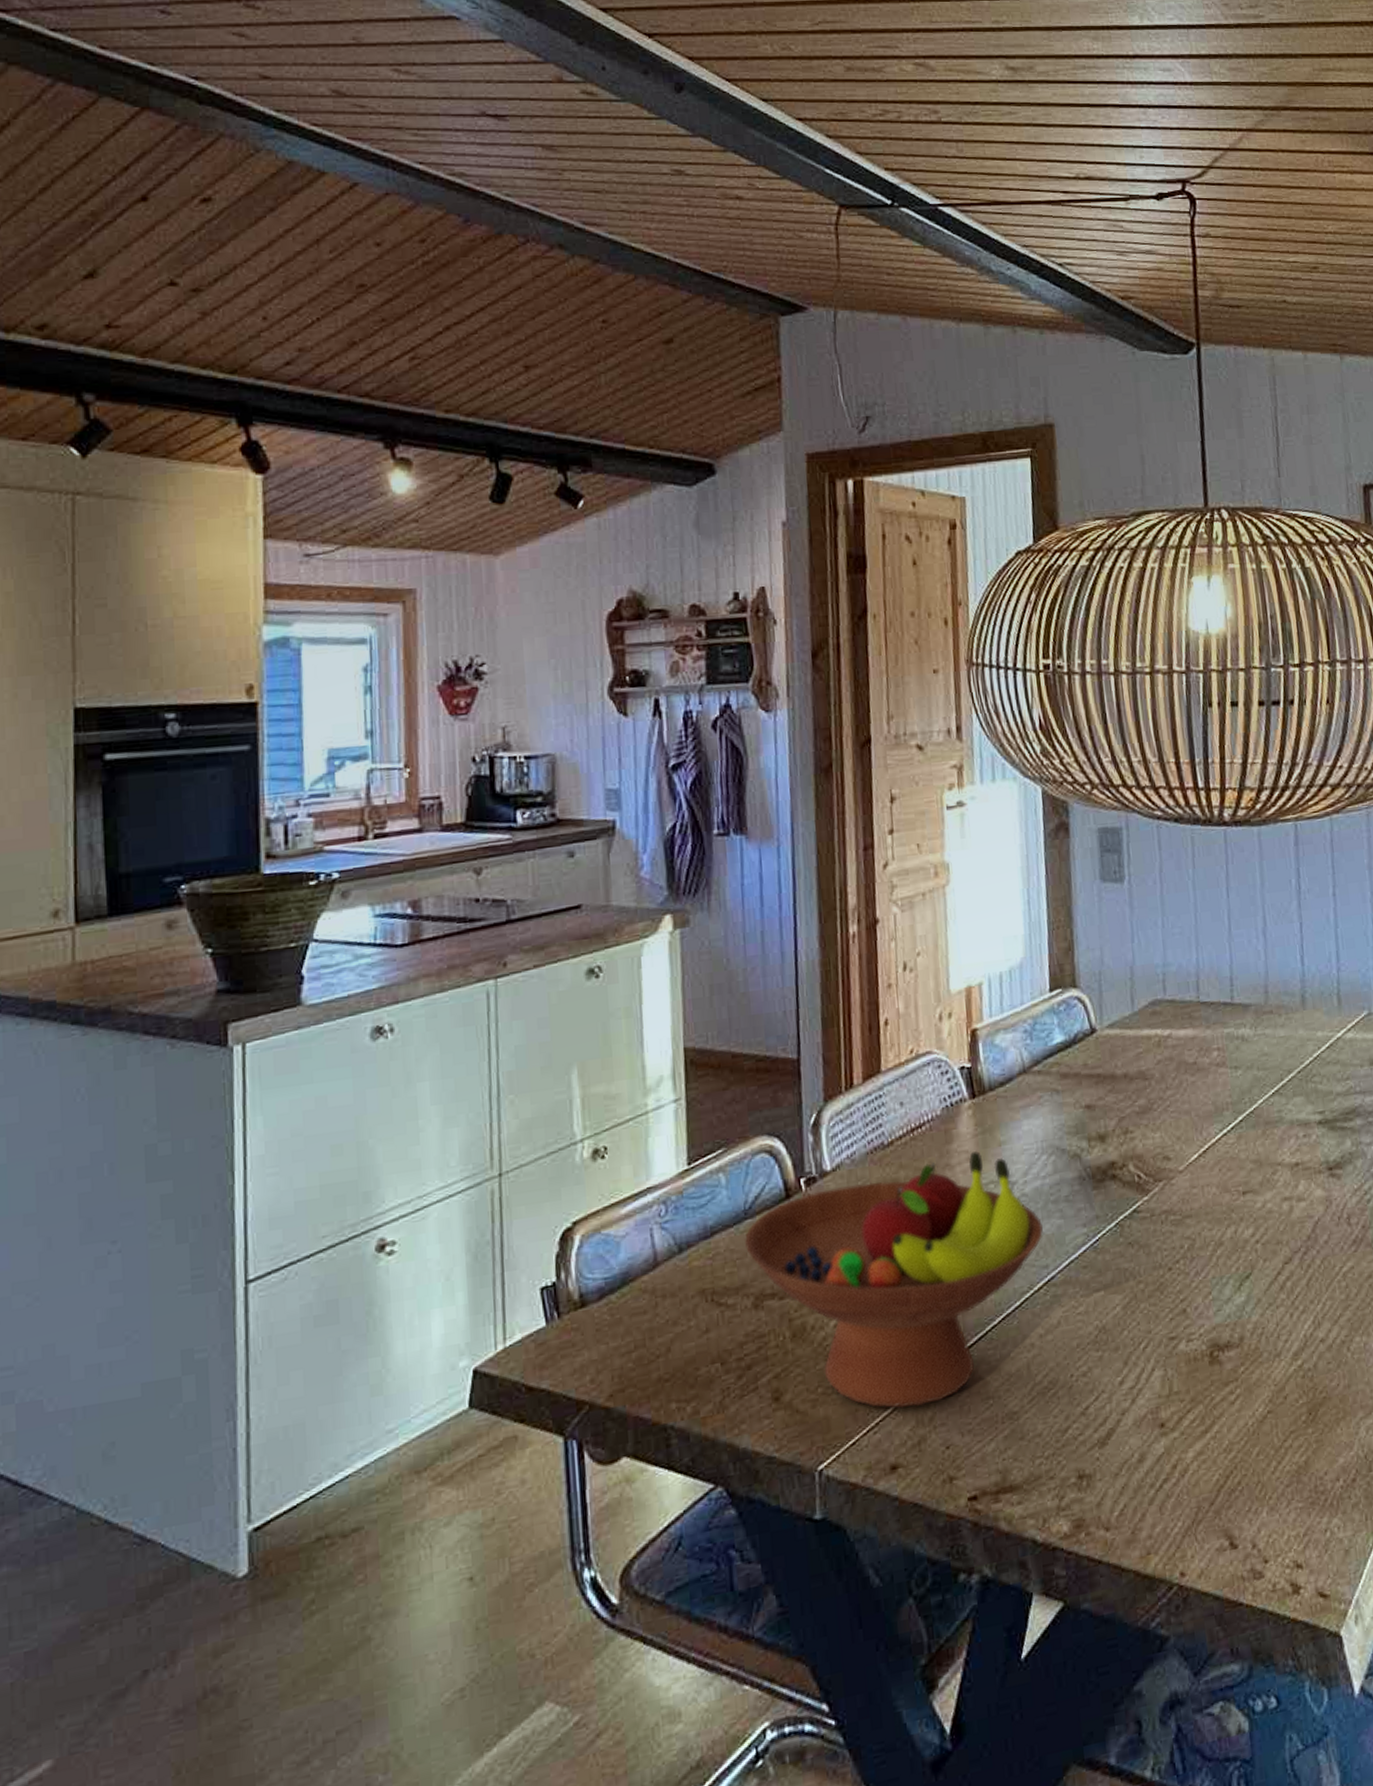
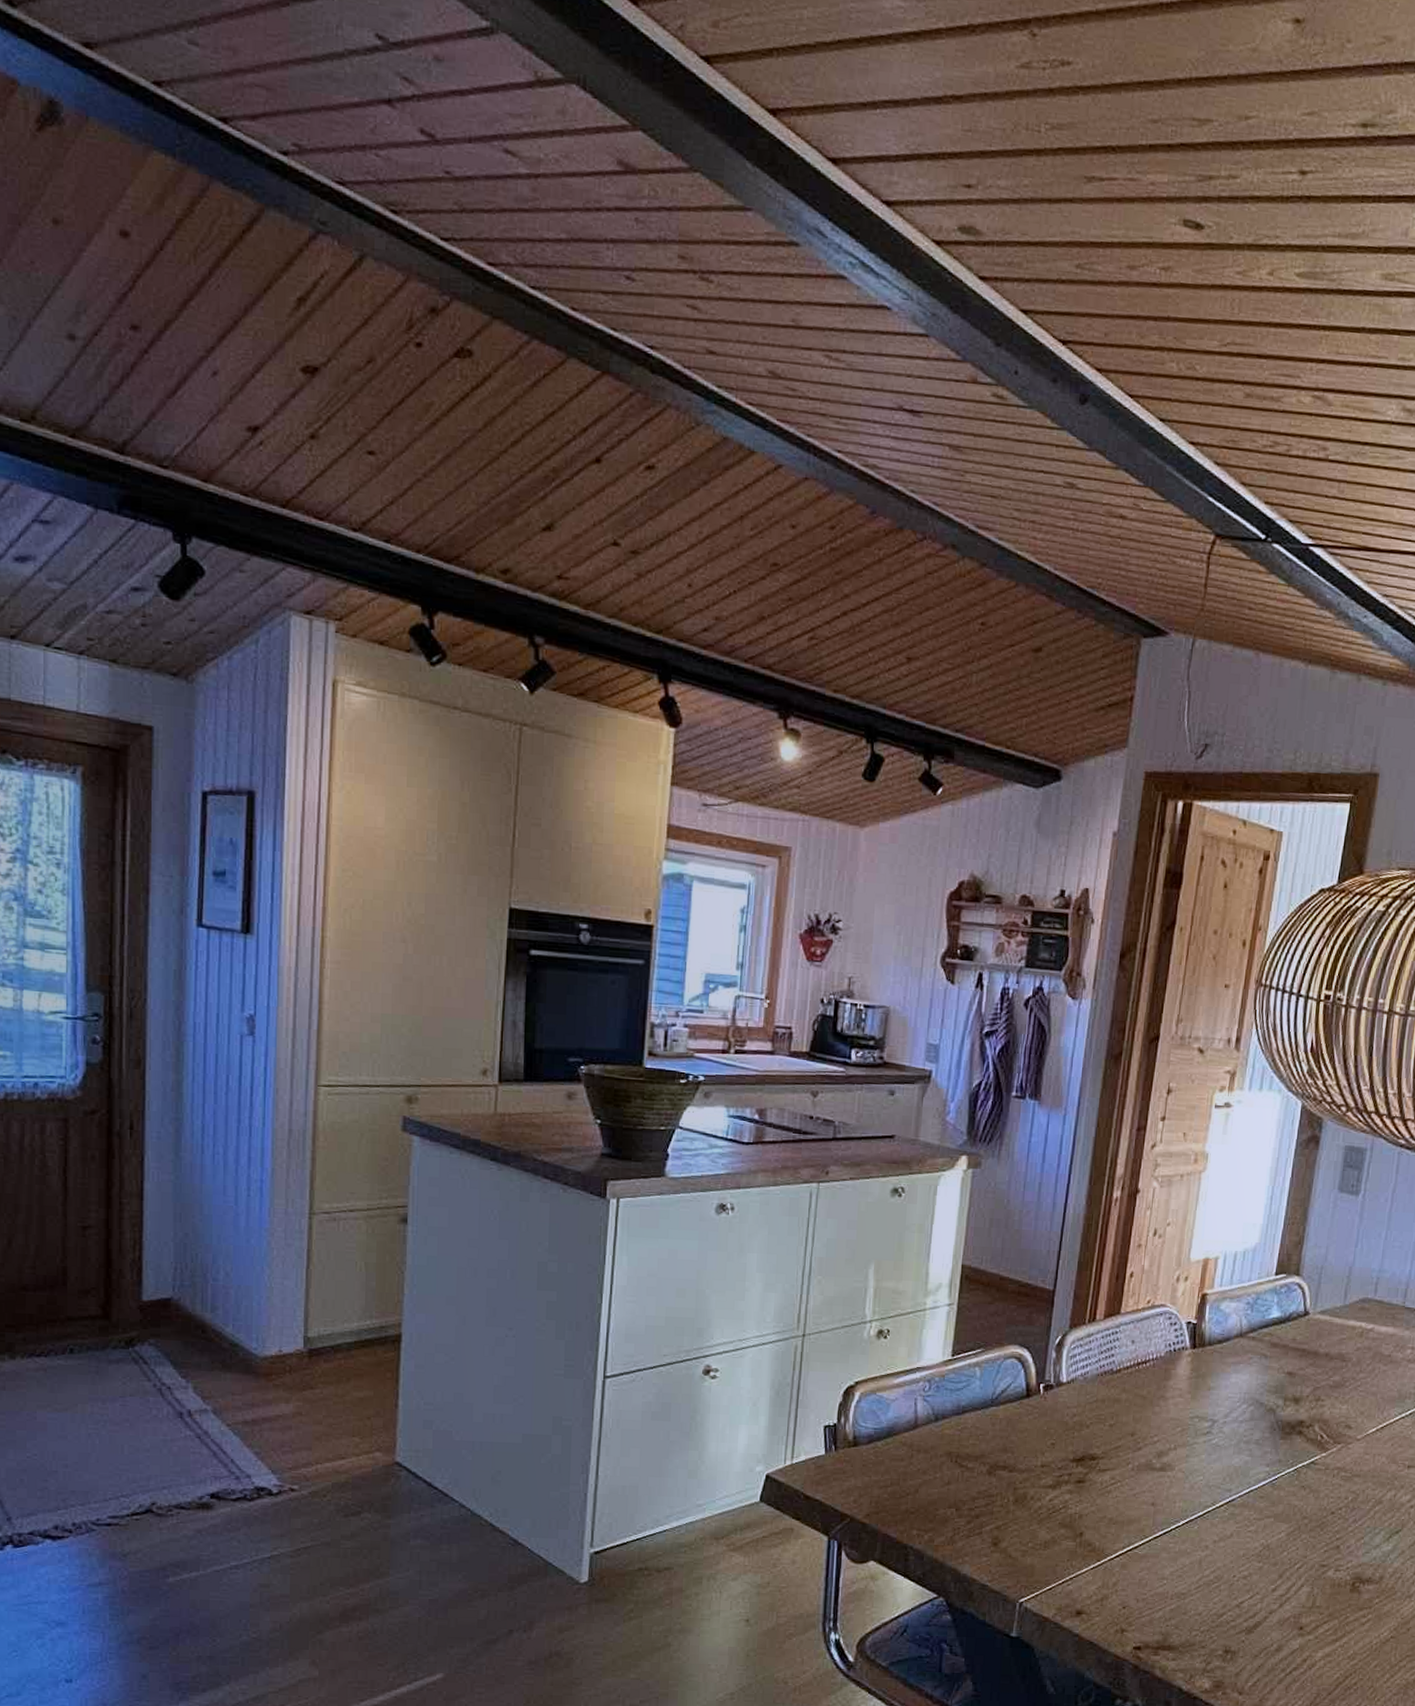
fruit bowl: present [745,1150,1043,1409] -> none [988,1390,1233,1574]

